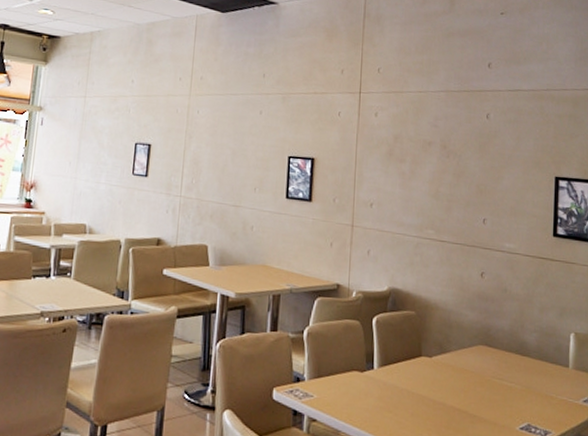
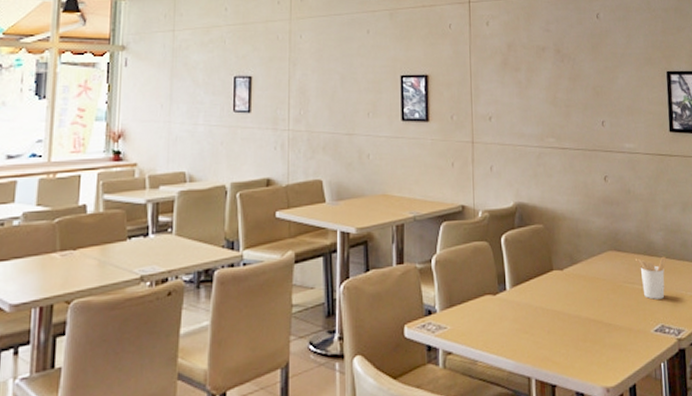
utensil holder: none [506,355,538,399] -> present [636,256,666,300]

